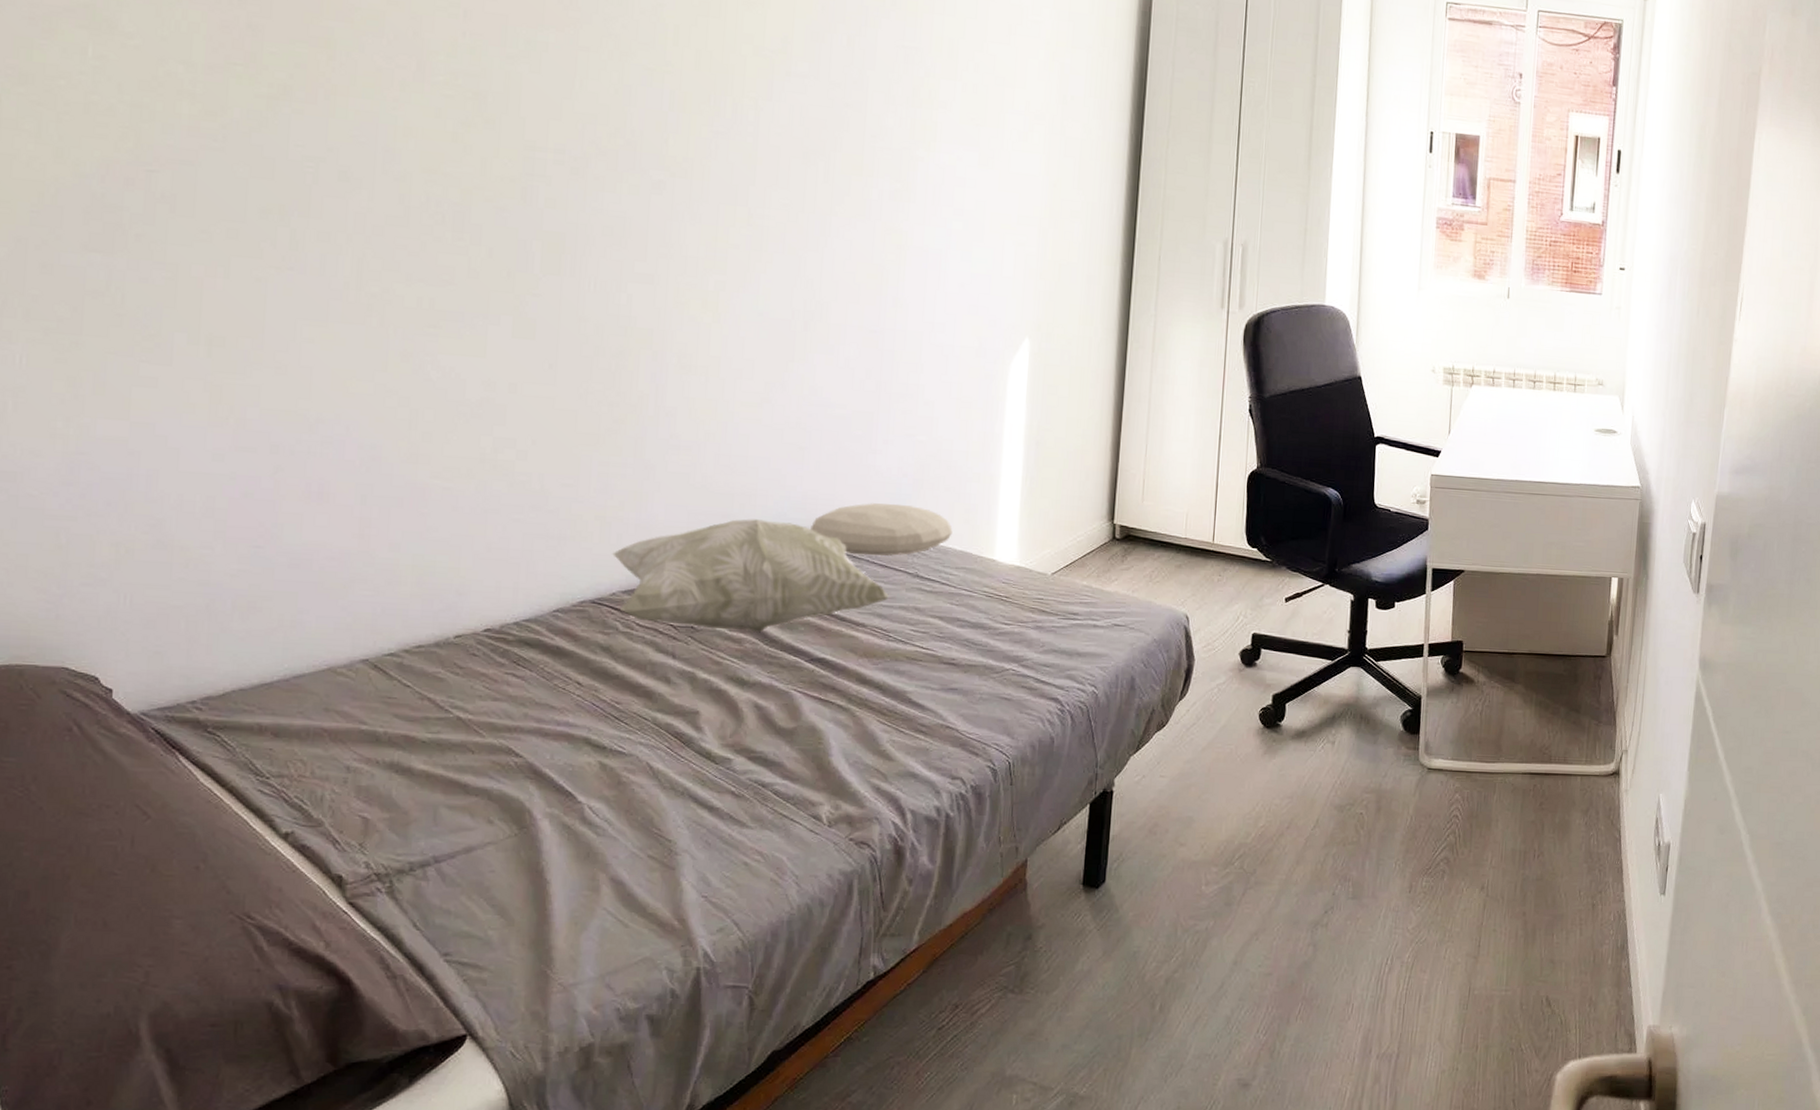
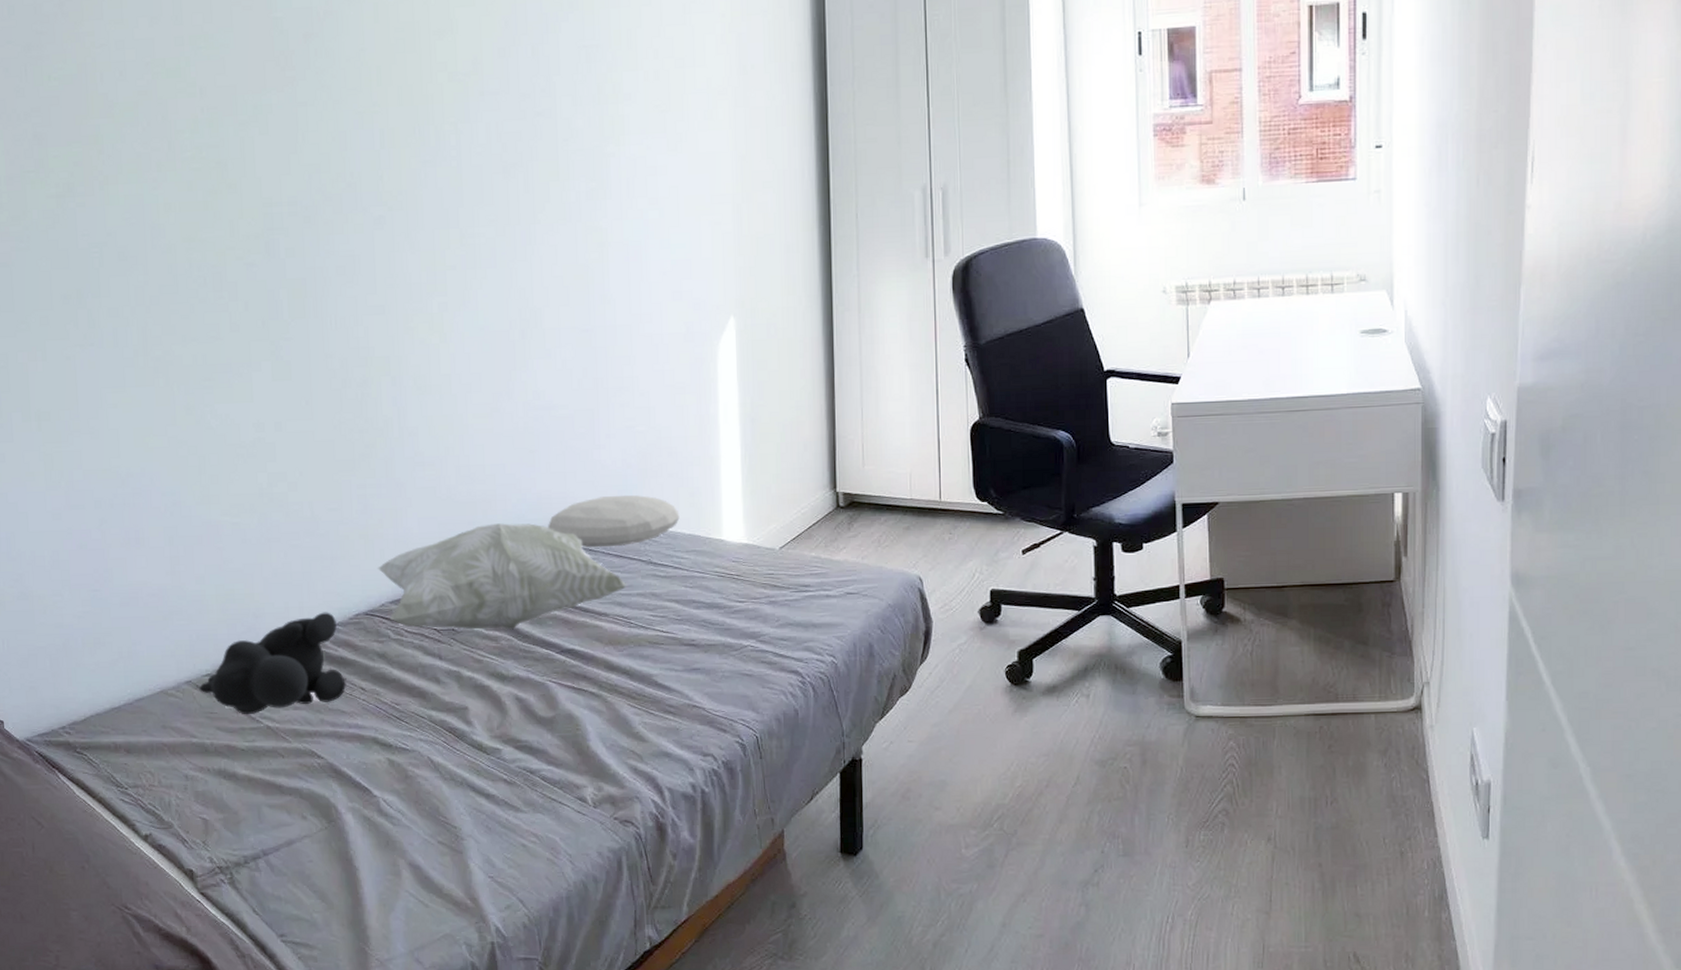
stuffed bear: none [377,595,559,703] -> present [199,612,346,715]

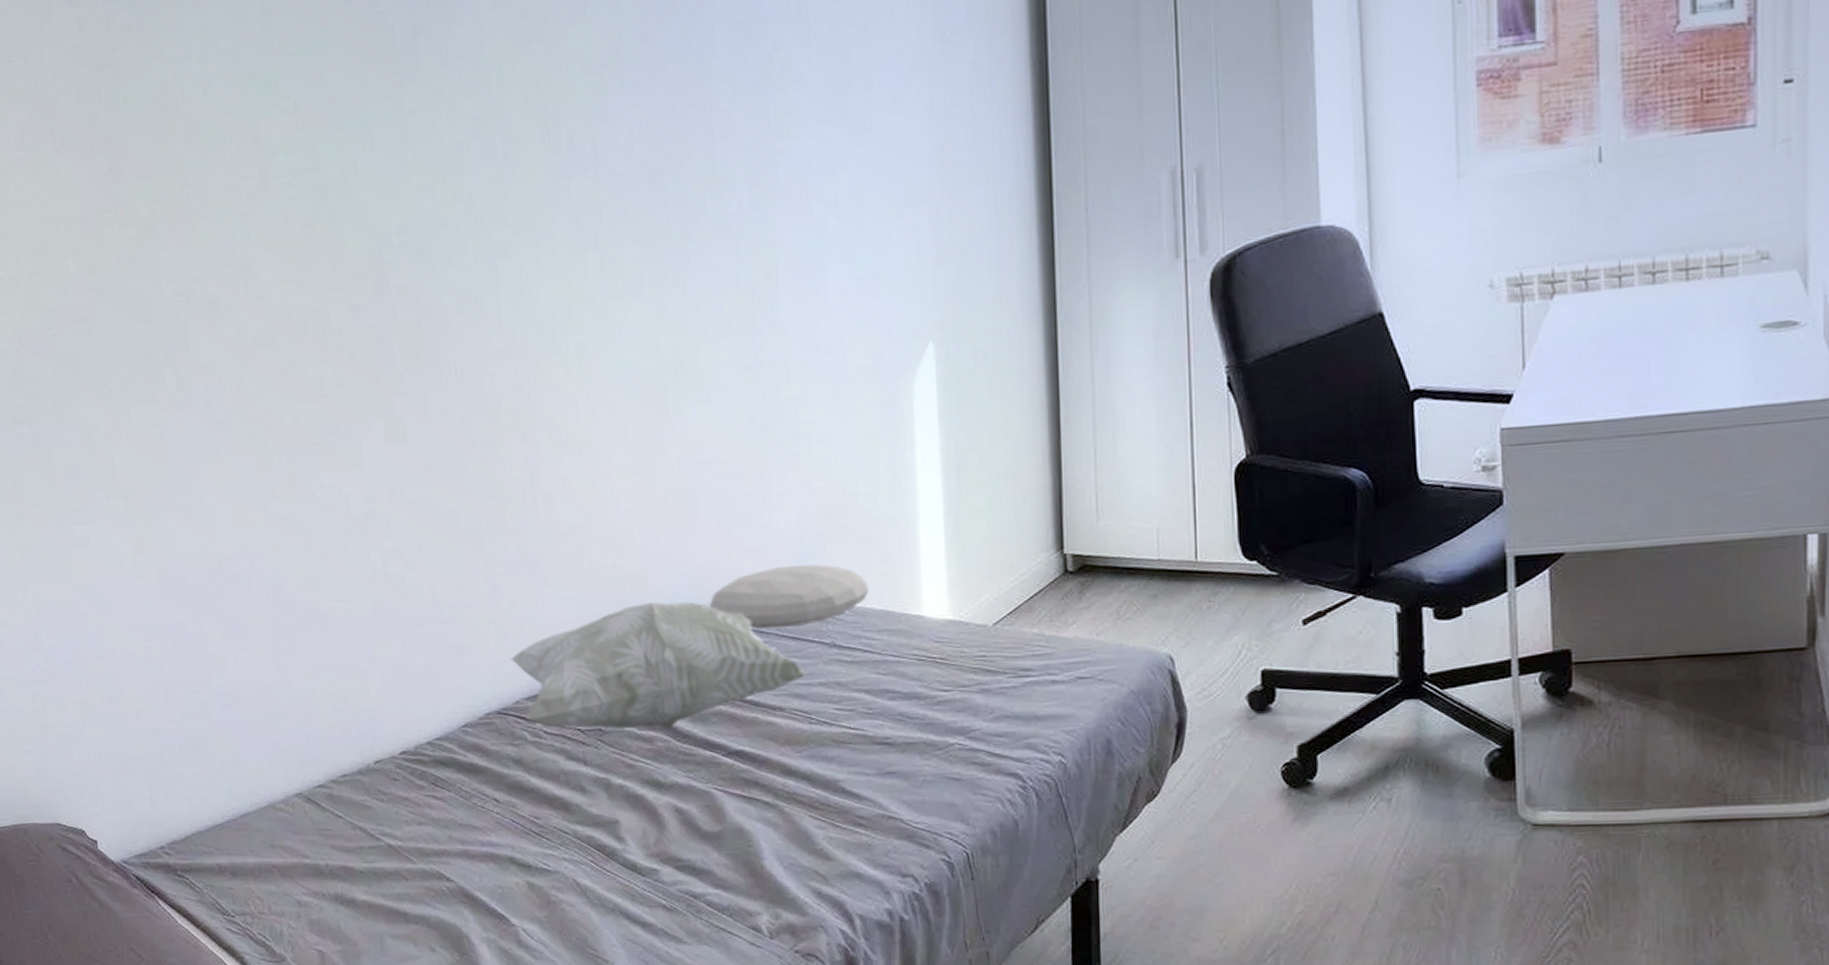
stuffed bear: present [199,612,346,715] -> none [310,711,477,832]

